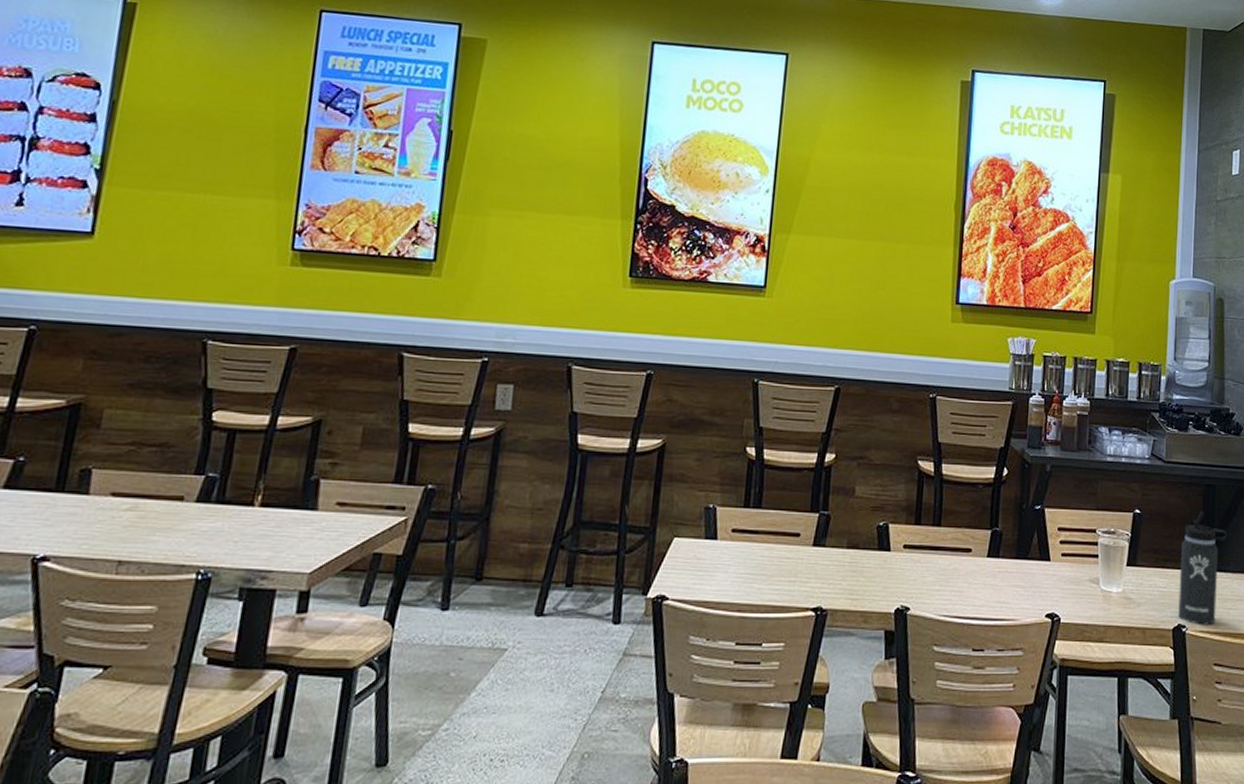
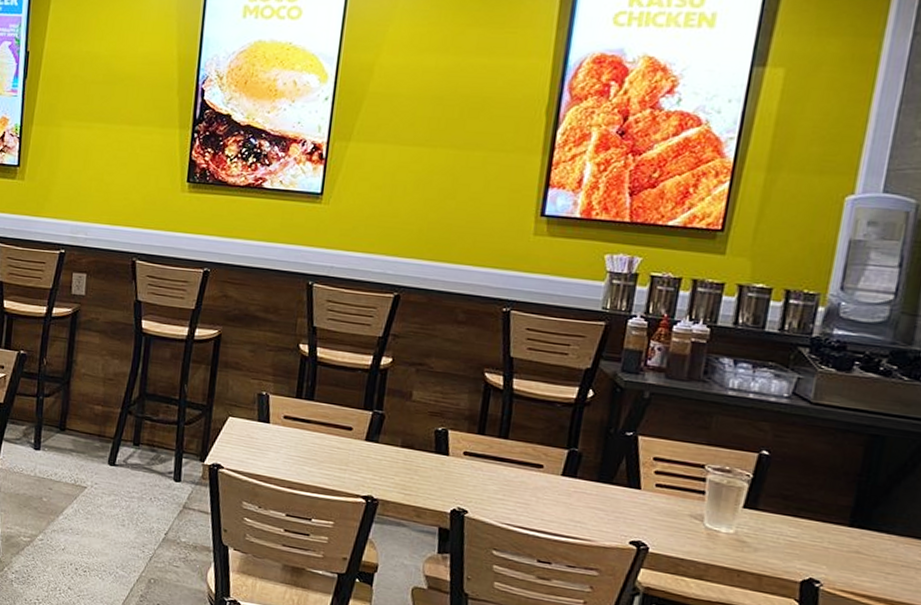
thermos bottle: present [1178,511,1228,625] -> none [810,463,897,587]

